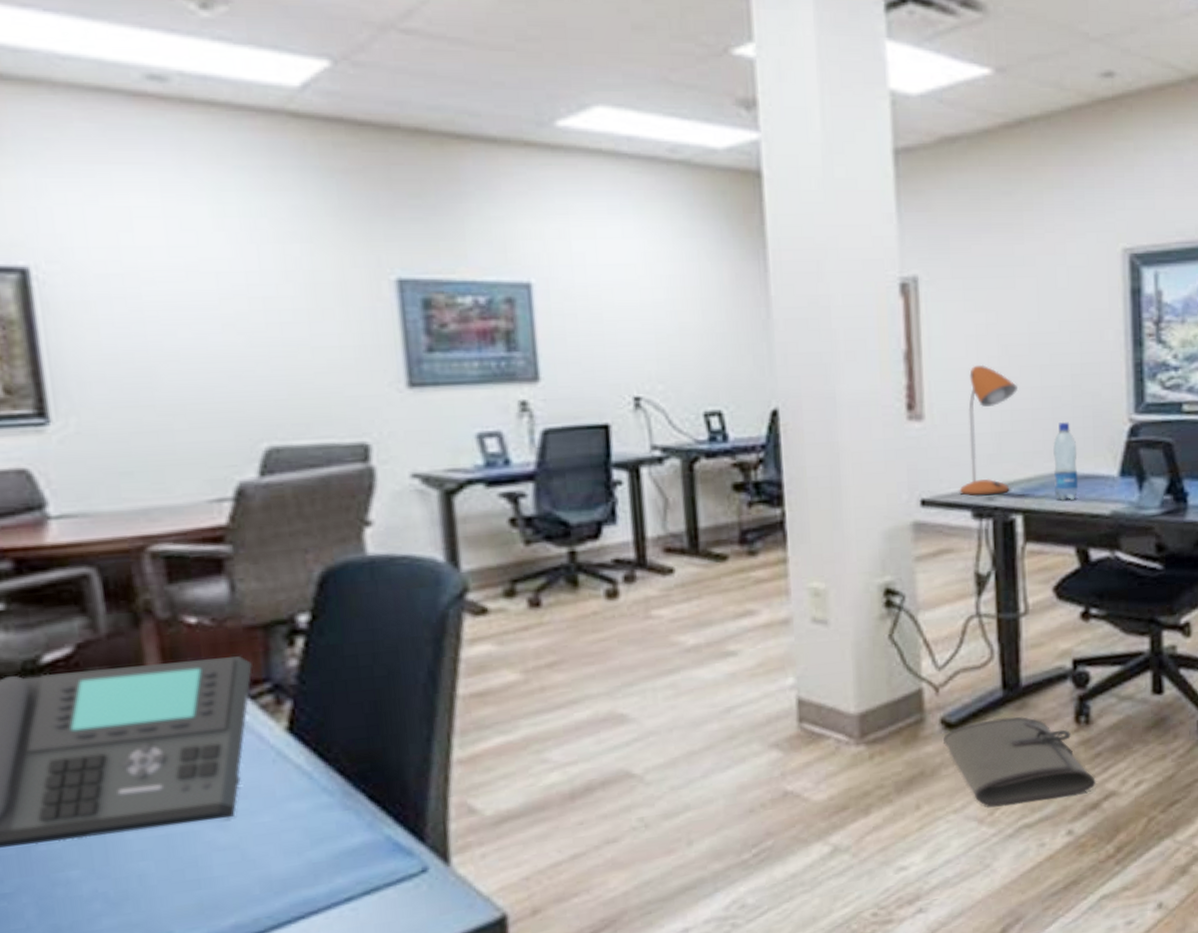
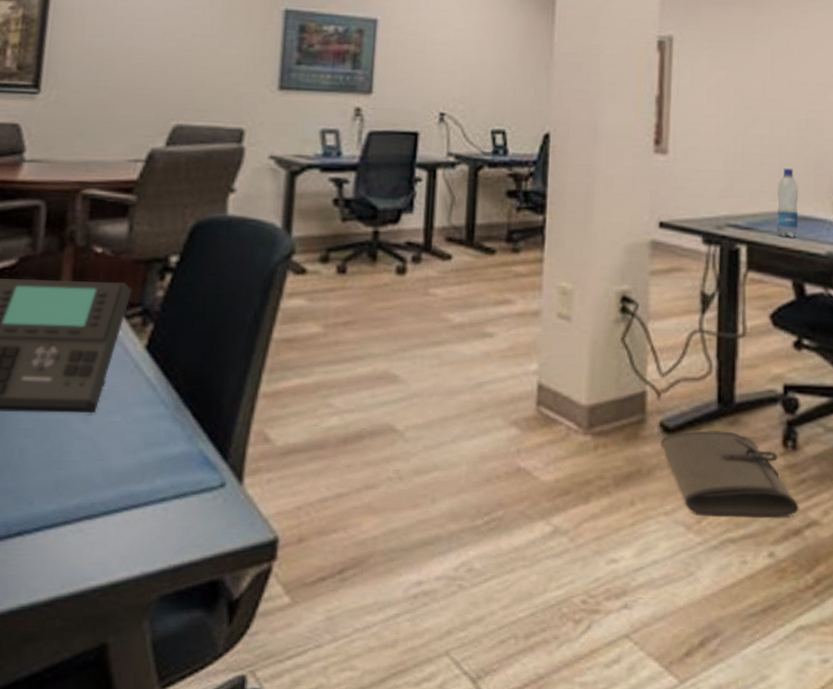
desk lamp: present [959,364,1017,496] -> none [693,112,750,225]

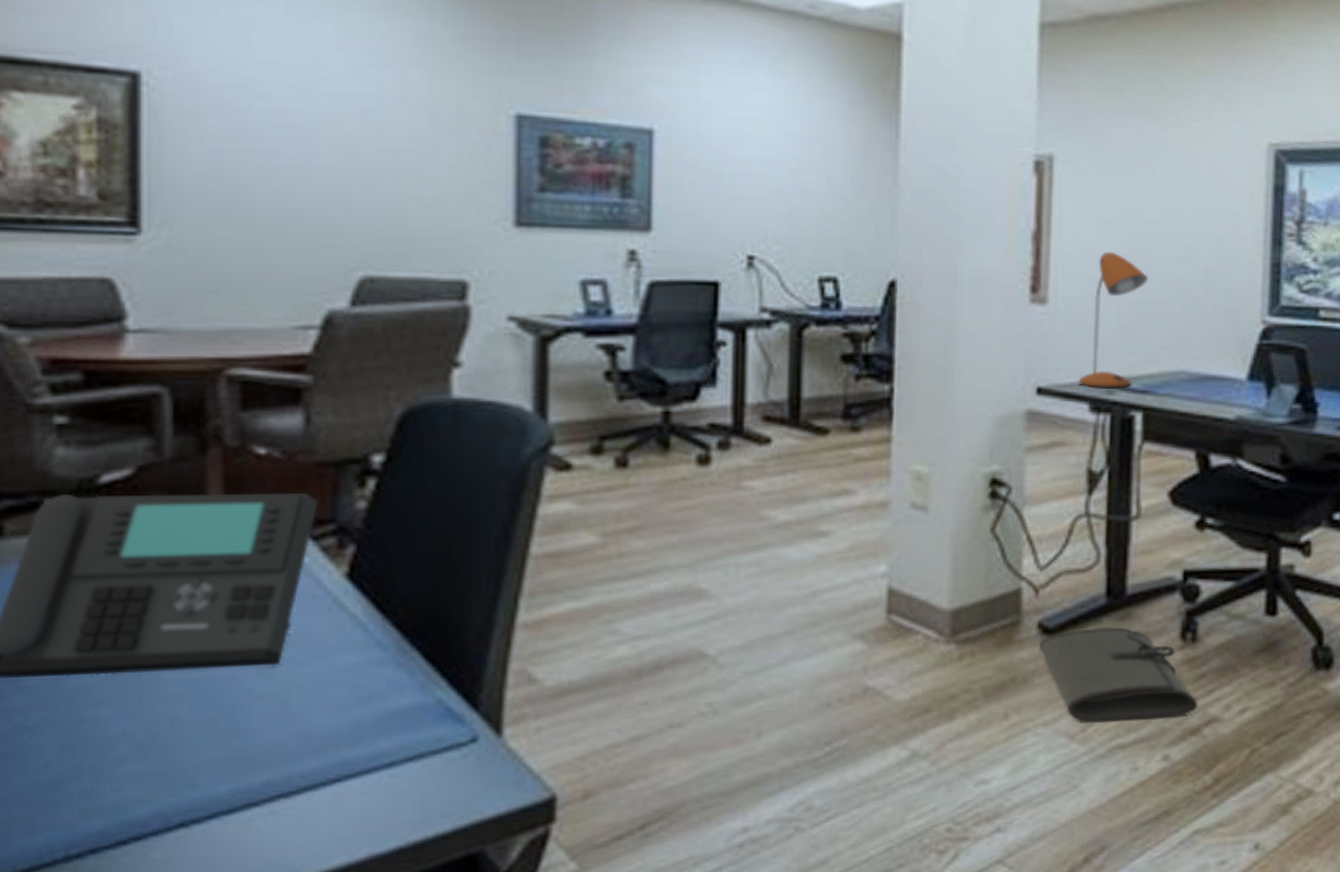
desk lamp: none [693,112,750,225] -> present [1078,251,1148,389]
bottle: present [777,167,799,237] -> none [1178,317,1206,401]

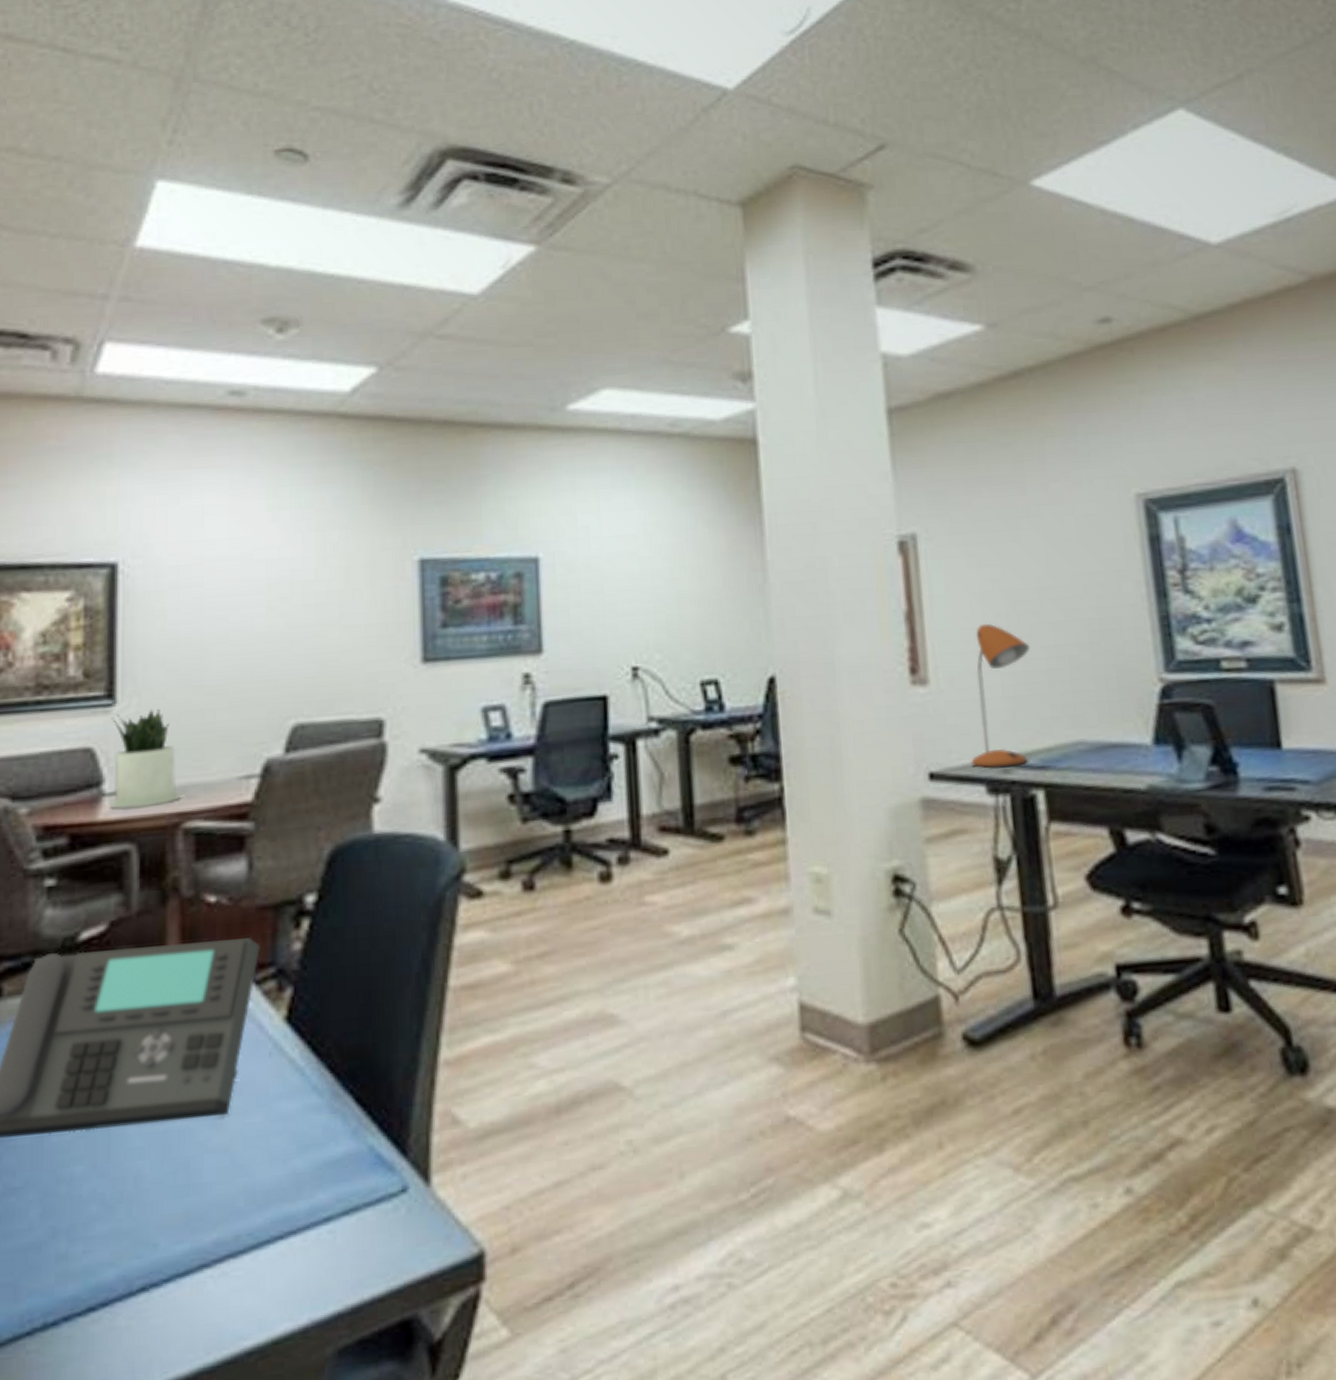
planter: none [133,242,225,350] -> present [108,708,182,810]
tool roll: present [1038,626,1198,722] -> none [965,1034,1156,1150]

